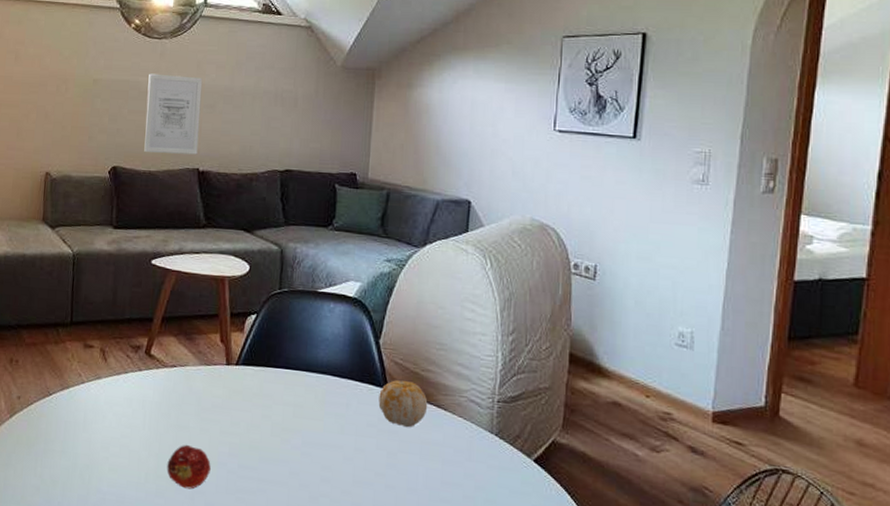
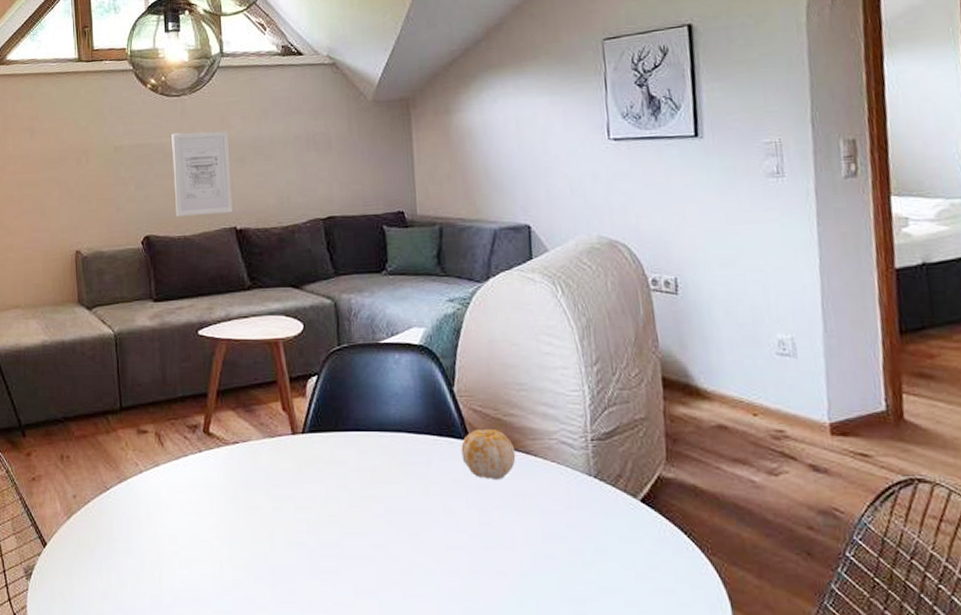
fruit: present [167,444,211,490] -> none [242,526,290,576]

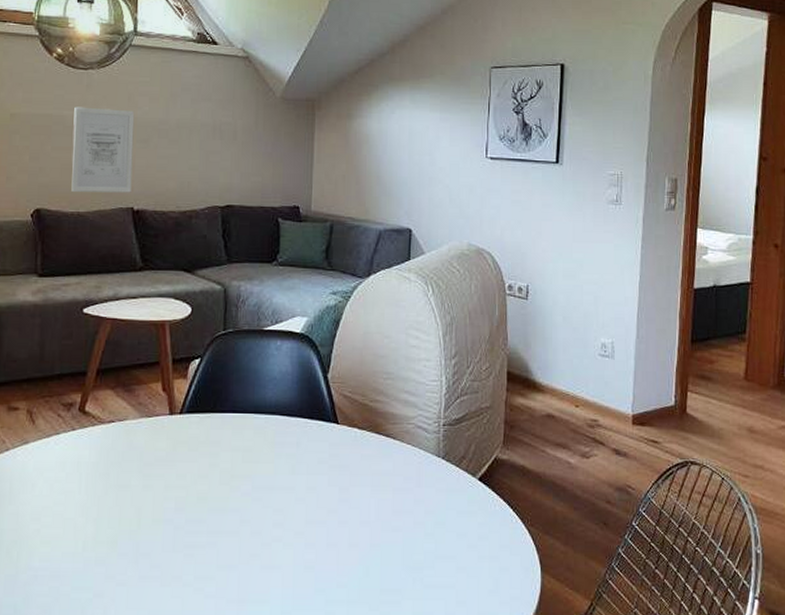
fruit: present [461,428,516,481] -> none [329,412,377,461]

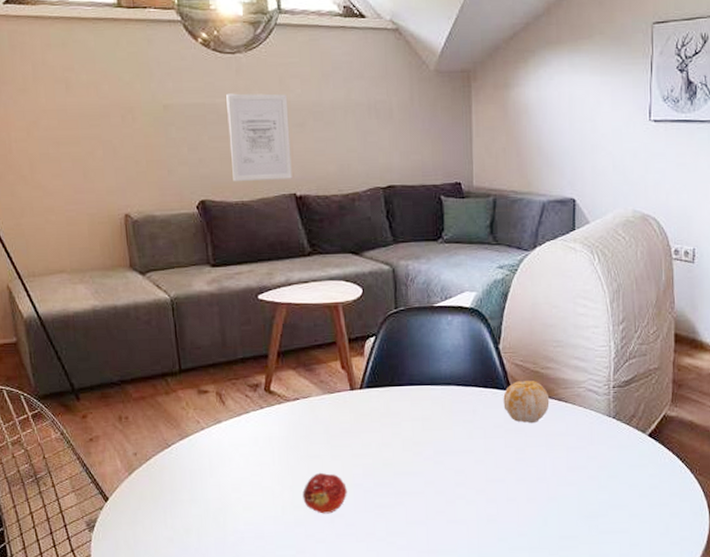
fruit: none [107,504,156,552] -> present [302,472,347,514]
fruit: none [329,412,377,461] -> present [503,380,550,424]

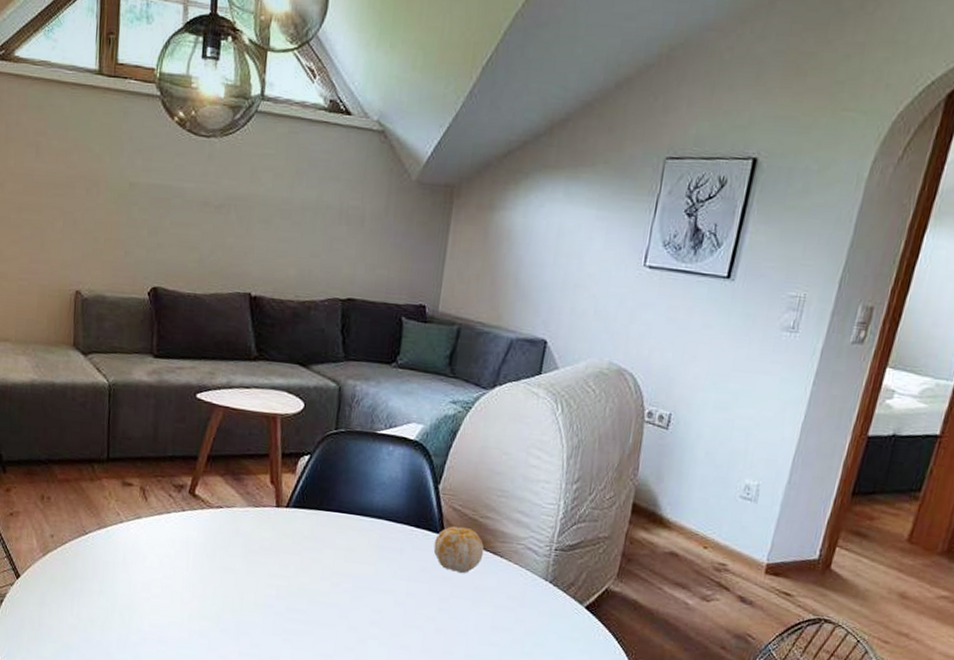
wall art: present [226,93,292,181] -> none [189,178,258,277]
fruit: present [302,472,347,514] -> none [211,586,257,631]

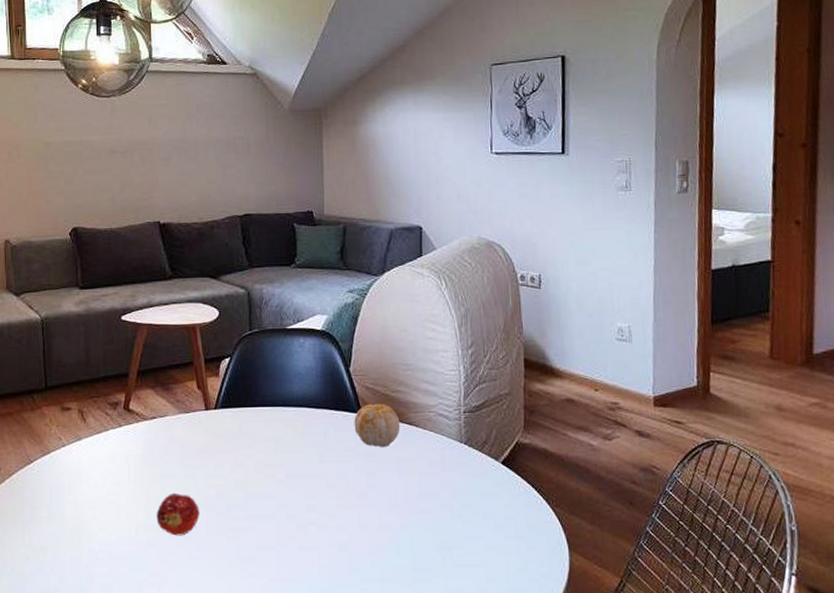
fruit: none [211,586,257,631] -> present [156,492,200,536]

